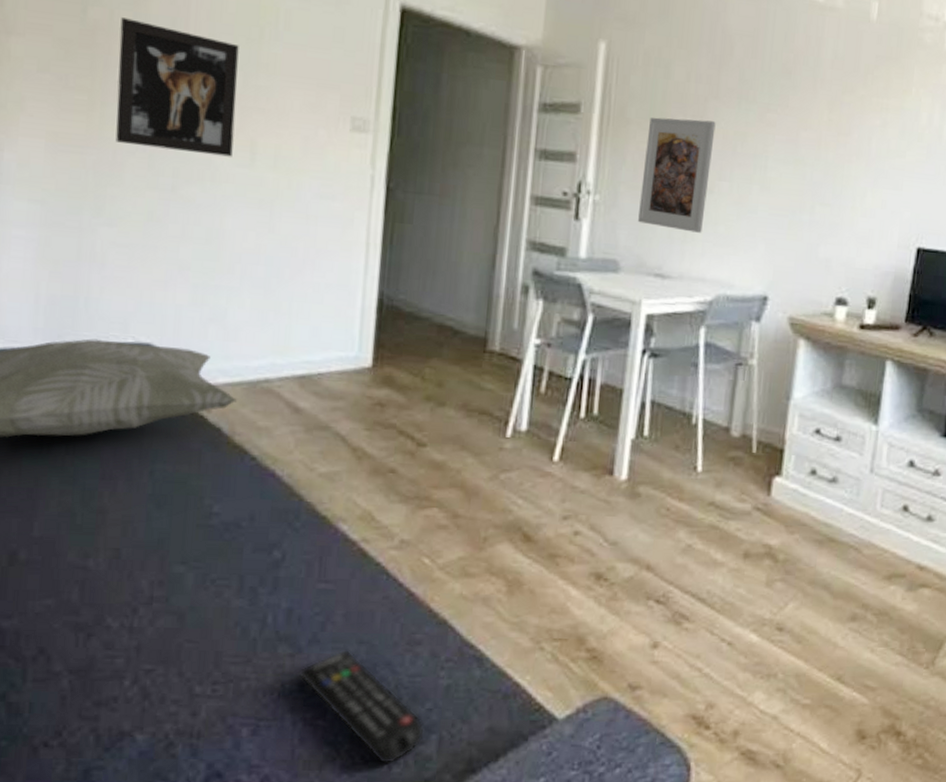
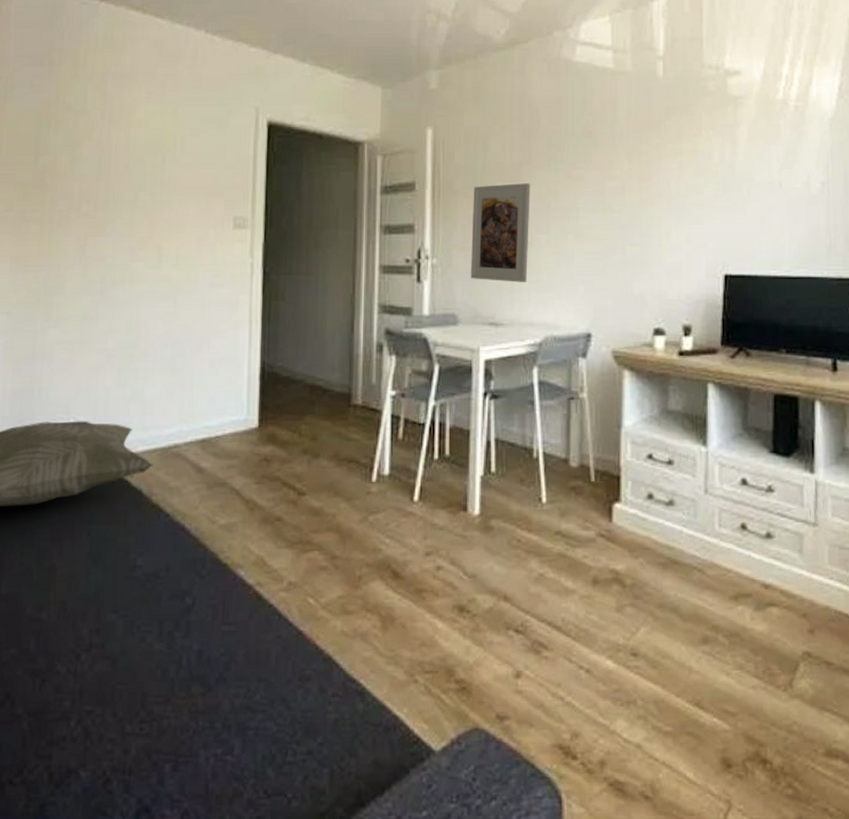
wall art: present [115,17,239,157] -> none [59,161,148,261]
remote control: present [297,650,426,765] -> none [208,688,319,799]

